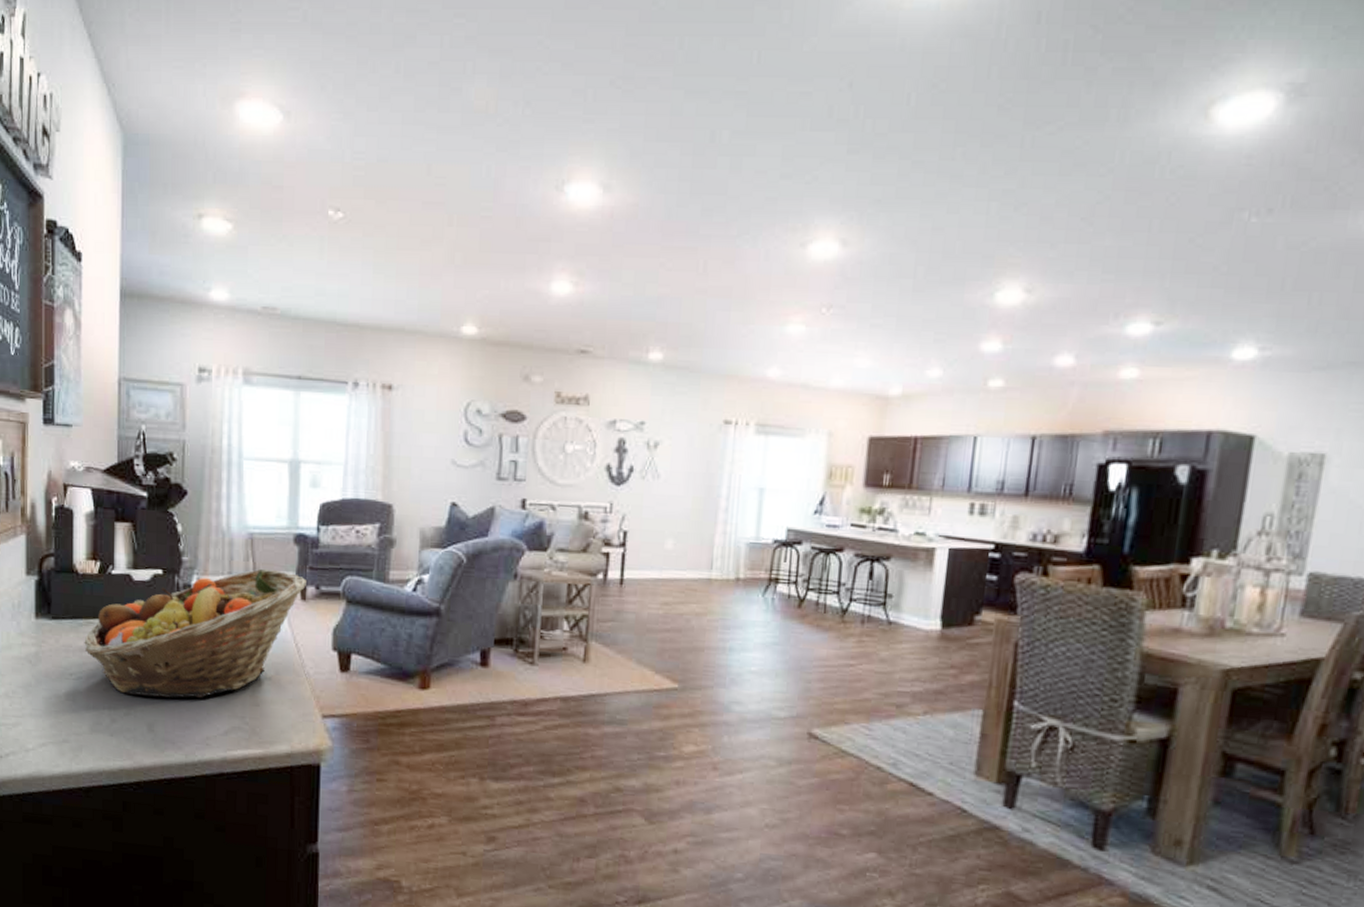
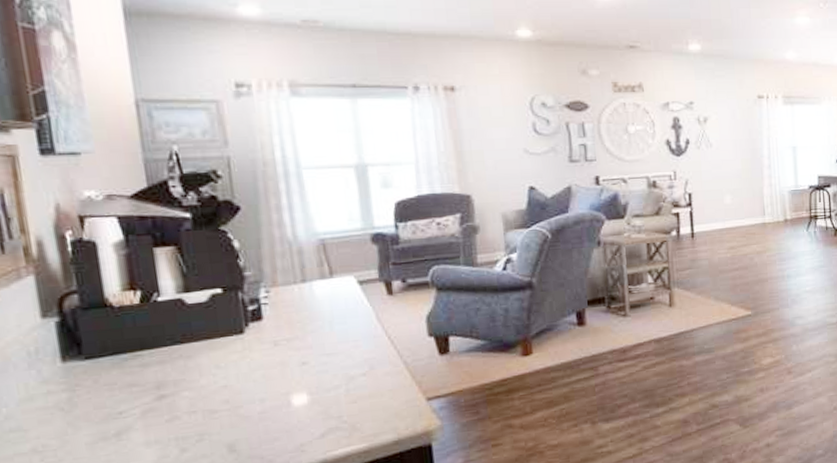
fruit basket: present [84,568,308,698] -> none [132,271,392,421]

